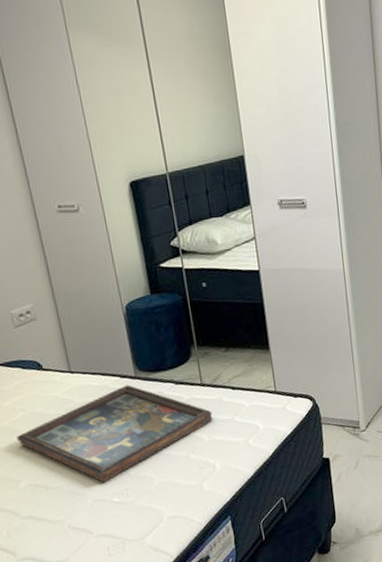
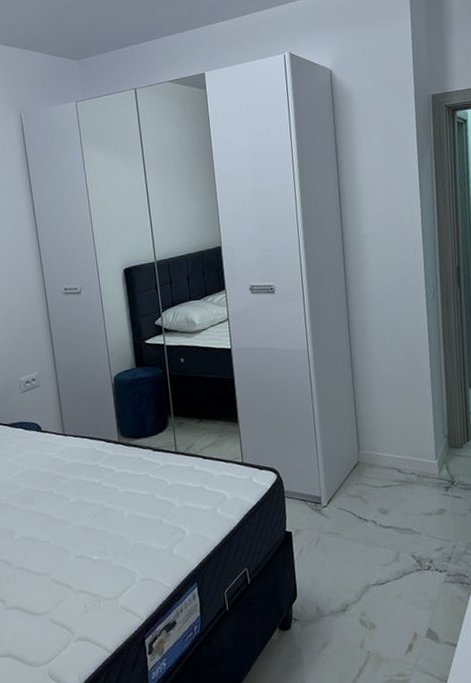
decorative tray: present [16,384,213,482] -> none [15,449,185,540]

